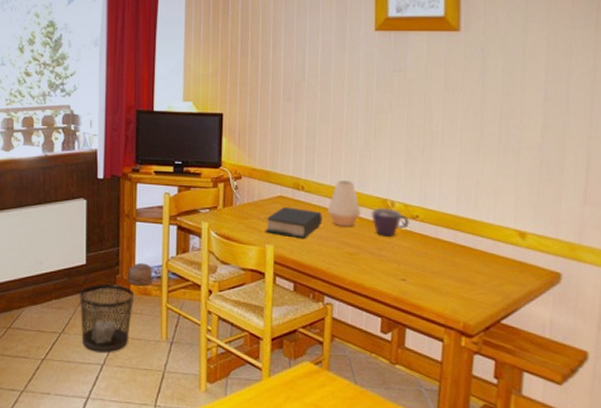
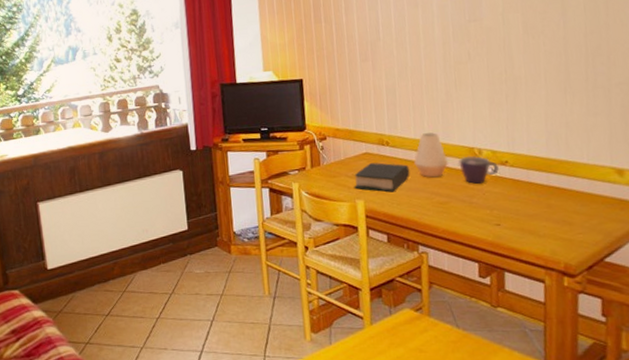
waste bin: present [79,285,135,352] -> none [184,246,236,309]
decorative box: present [128,263,153,286] -> none [227,225,251,247]

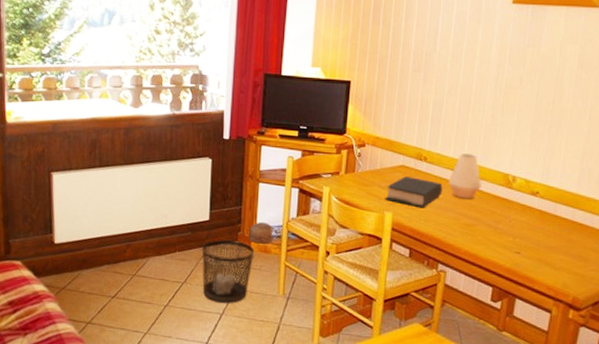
waste bin: none [184,246,236,309] -> present [201,240,255,303]
decorative box: none [227,225,251,247] -> present [249,222,273,244]
cup: present [458,155,499,185] -> none [491,181,529,212]

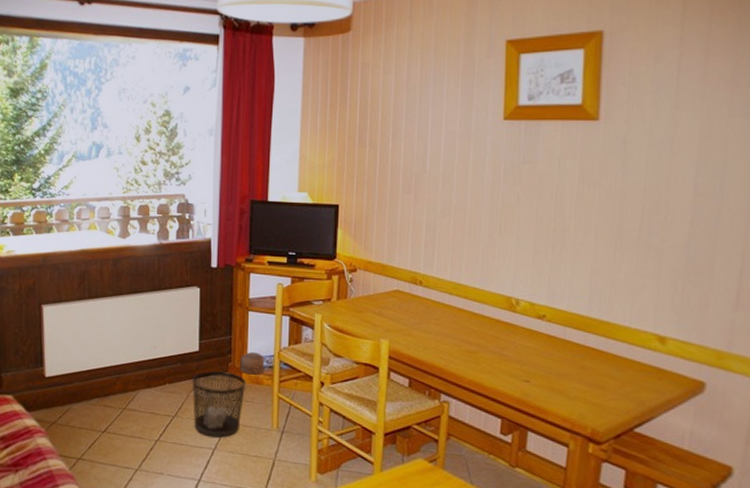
book: present [385,176,443,208] -> none [380,302,441,335]
vase: present [448,153,481,199] -> none [447,276,482,324]

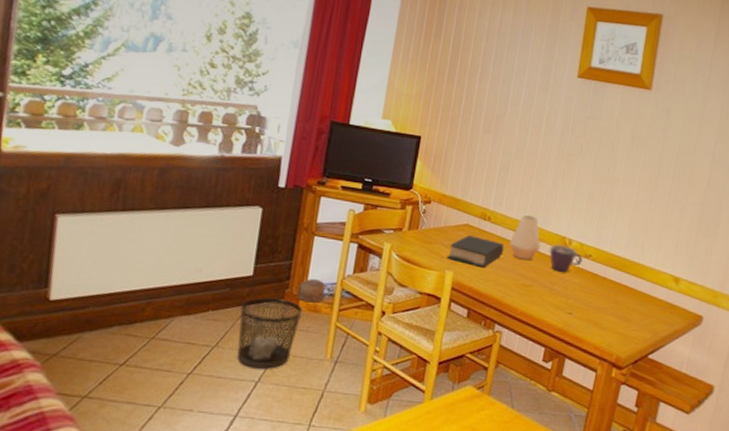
book: none [380,302,441,335] -> present [447,235,504,268]
vase: none [447,276,482,324] -> present [509,215,541,260]
cup: none [494,305,535,337] -> present [549,244,582,273]

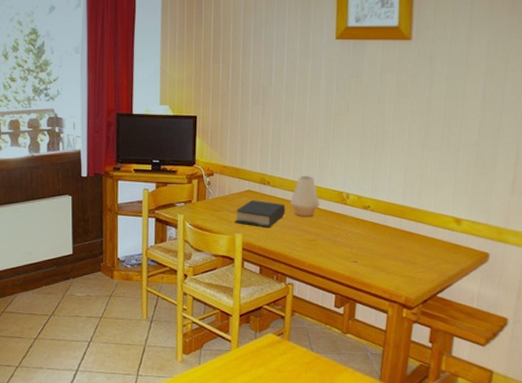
waste bin: present [237,298,303,369] -> none [67,271,118,331]
decorative box: present [297,279,326,303] -> none [111,252,134,272]
cup: present [549,244,582,273] -> none [329,199,361,226]

